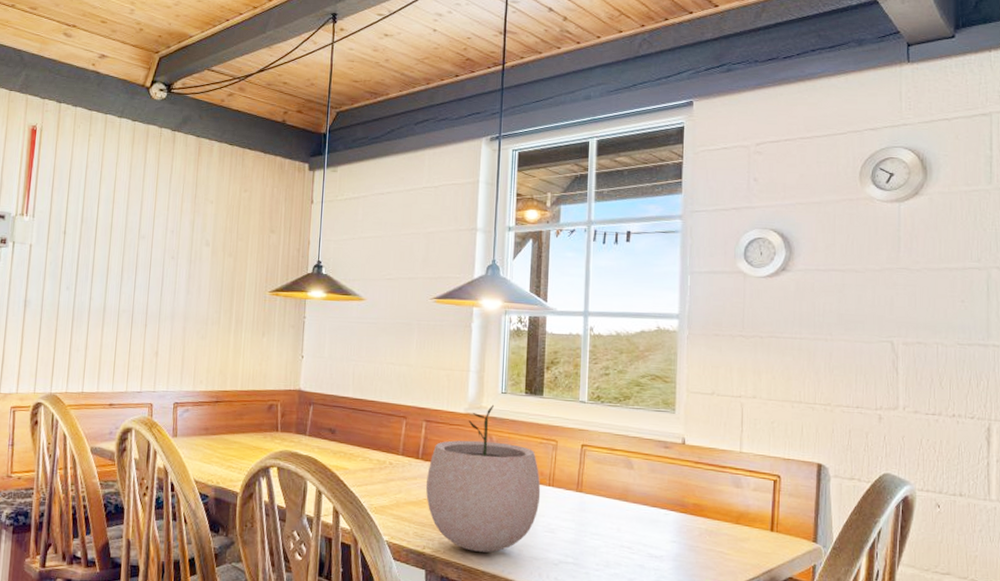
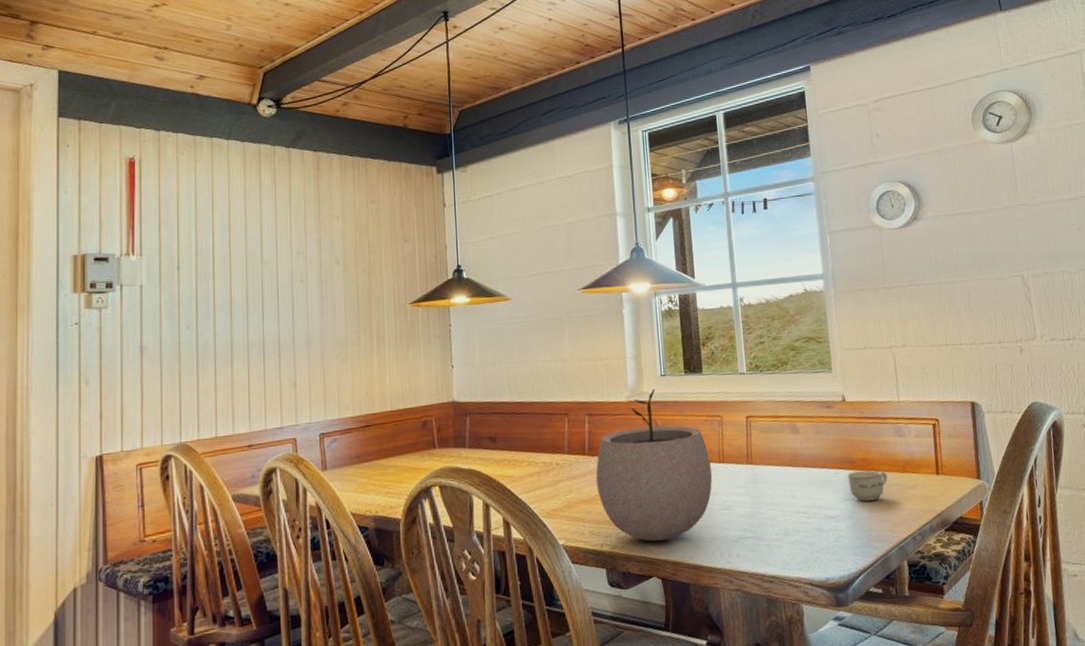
cup: none [677,515,719,547] -> present [848,470,888,501]

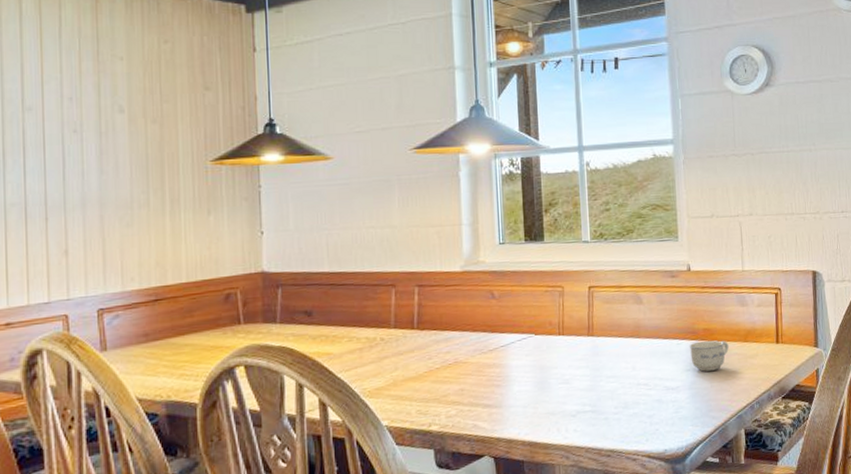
plant pot: present [596,388,713,542] -> none [425,257,552,419]

